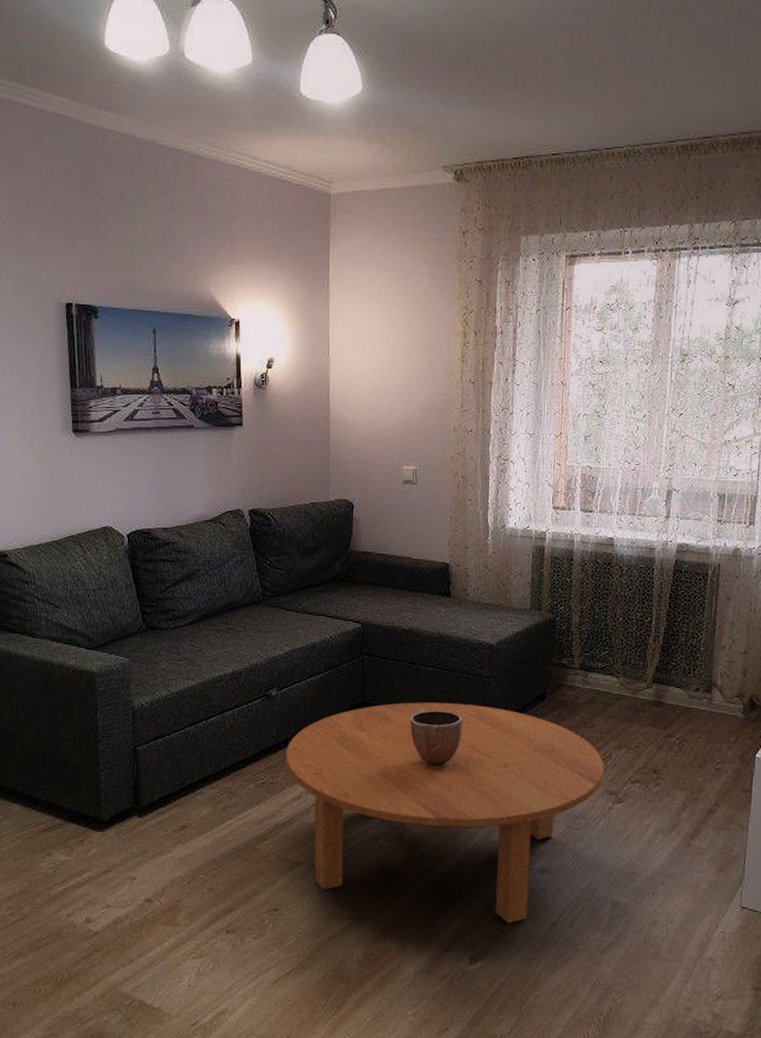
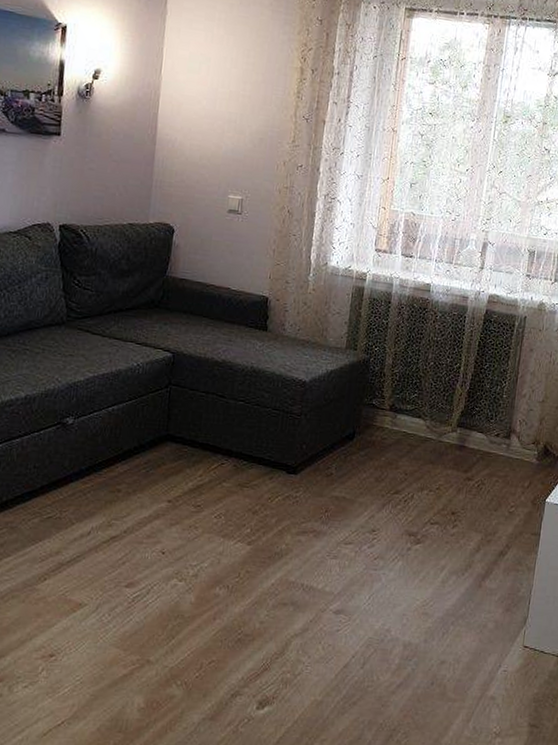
coffee table: present [285,702,605,924] -> none [76,436,406,666]
decorative bowl: present [410,710,463,766] -> none [214,445,270,504]

